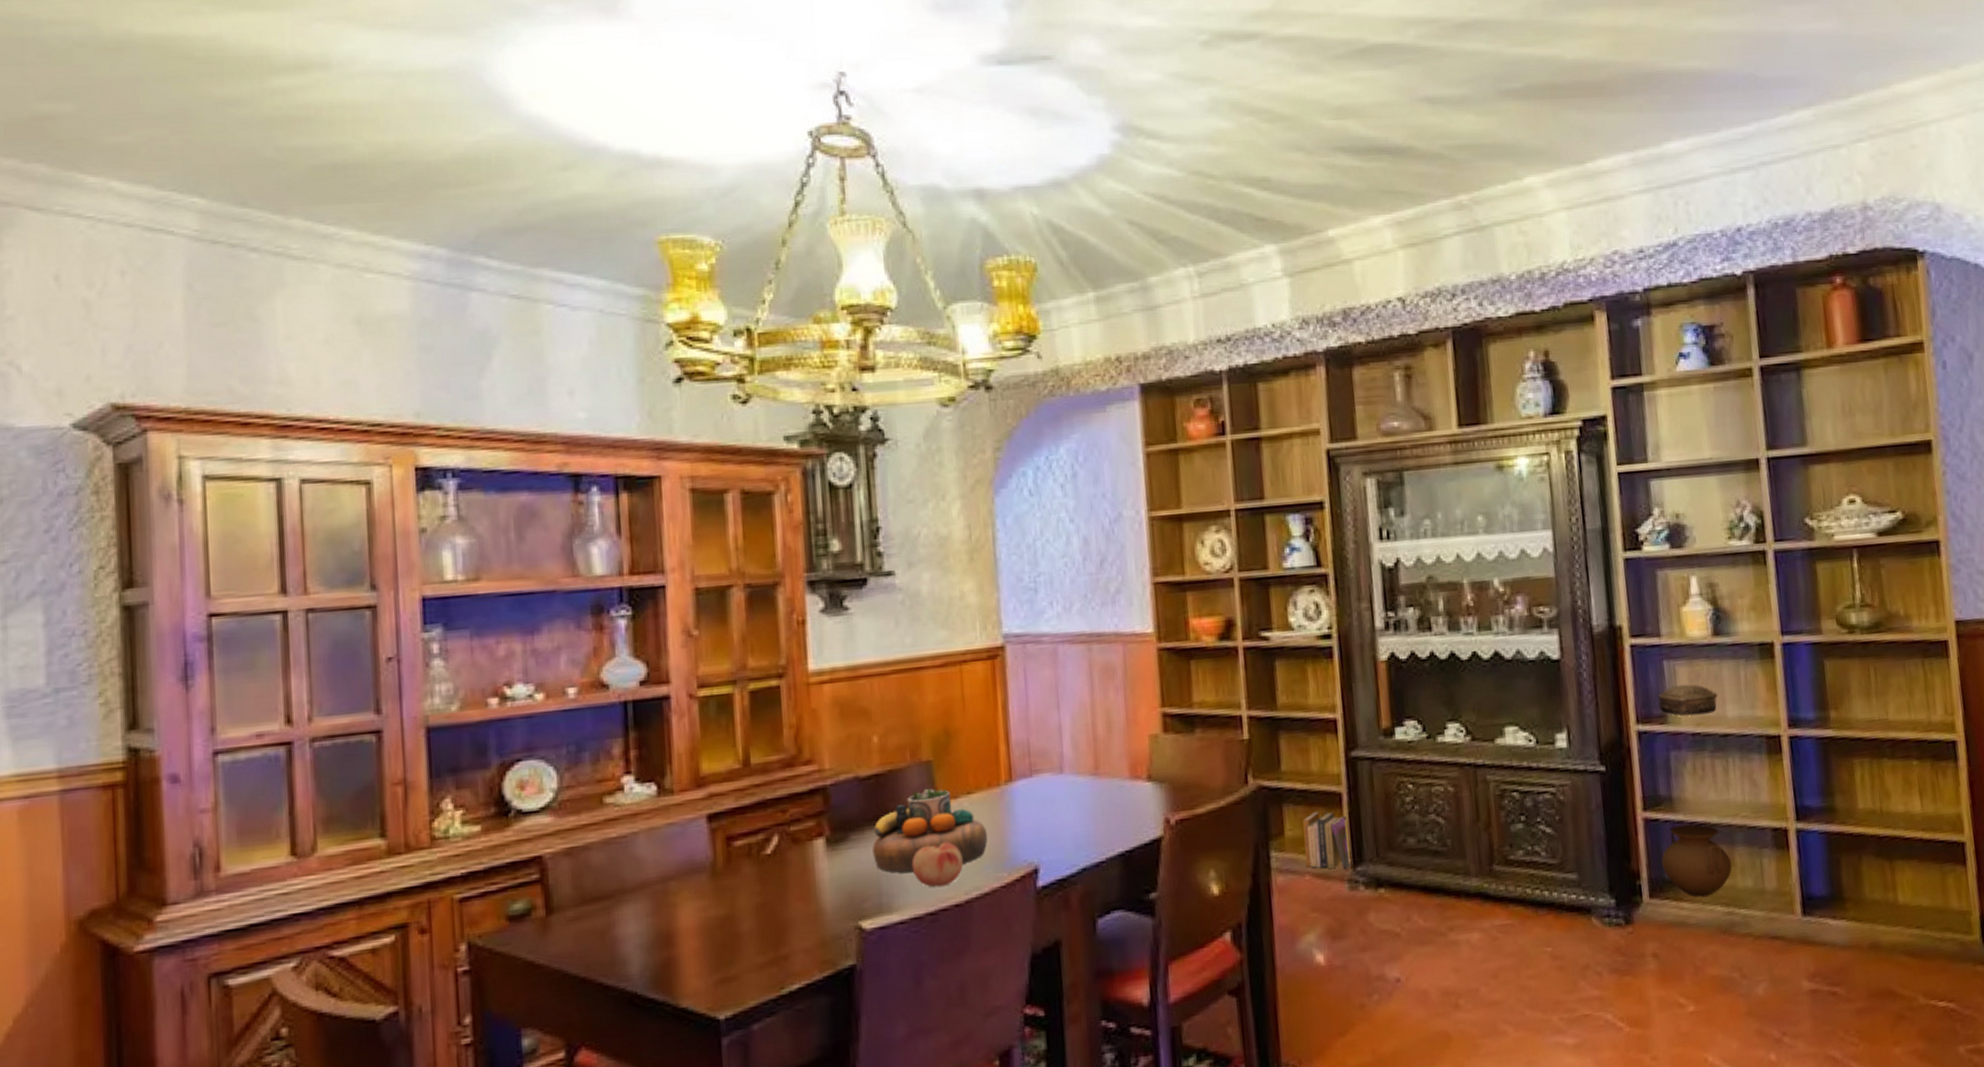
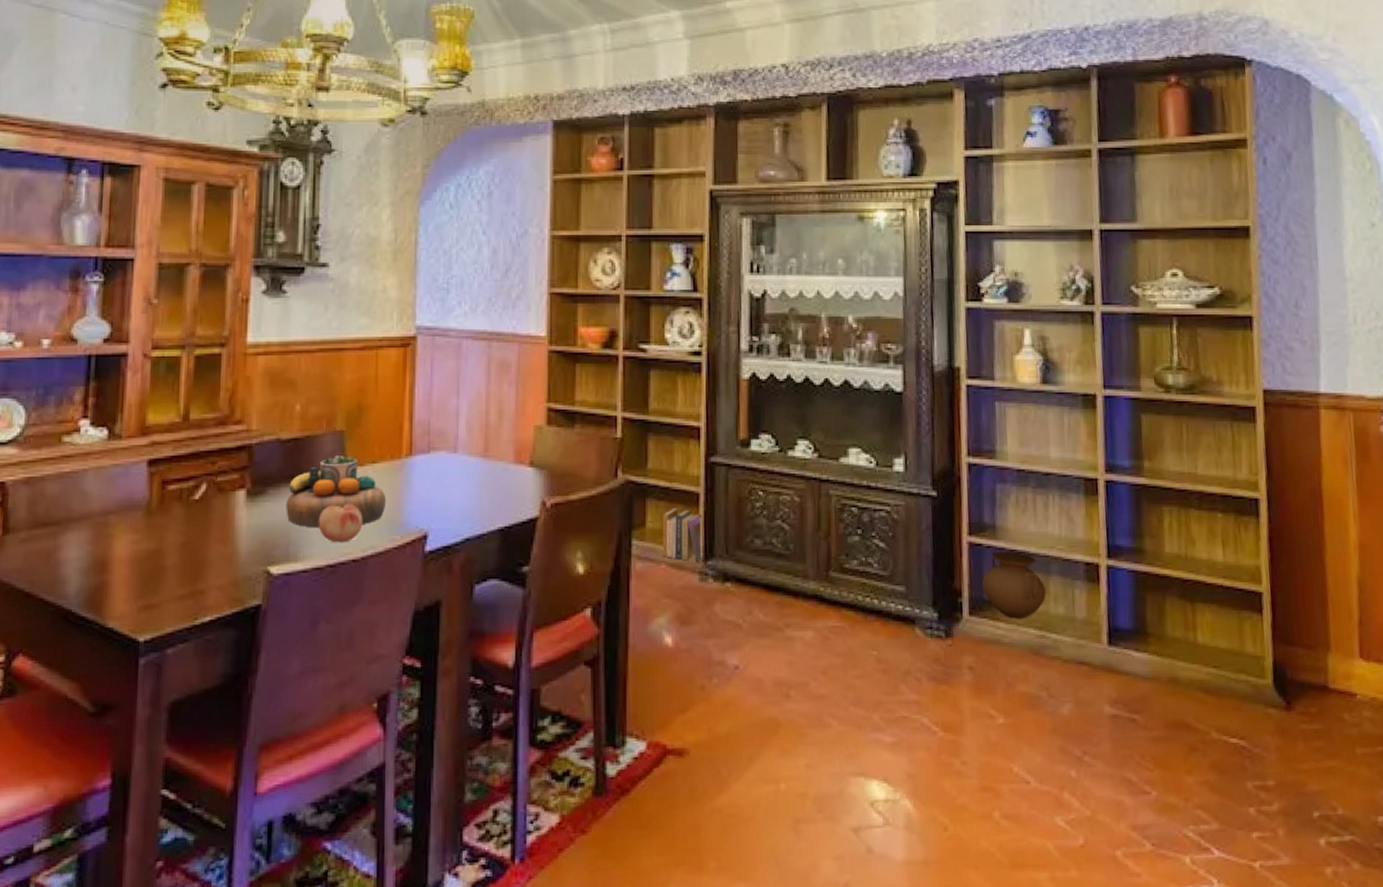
decorative box: present [1658,684,1717,717] -> none [988,425,1042,454]

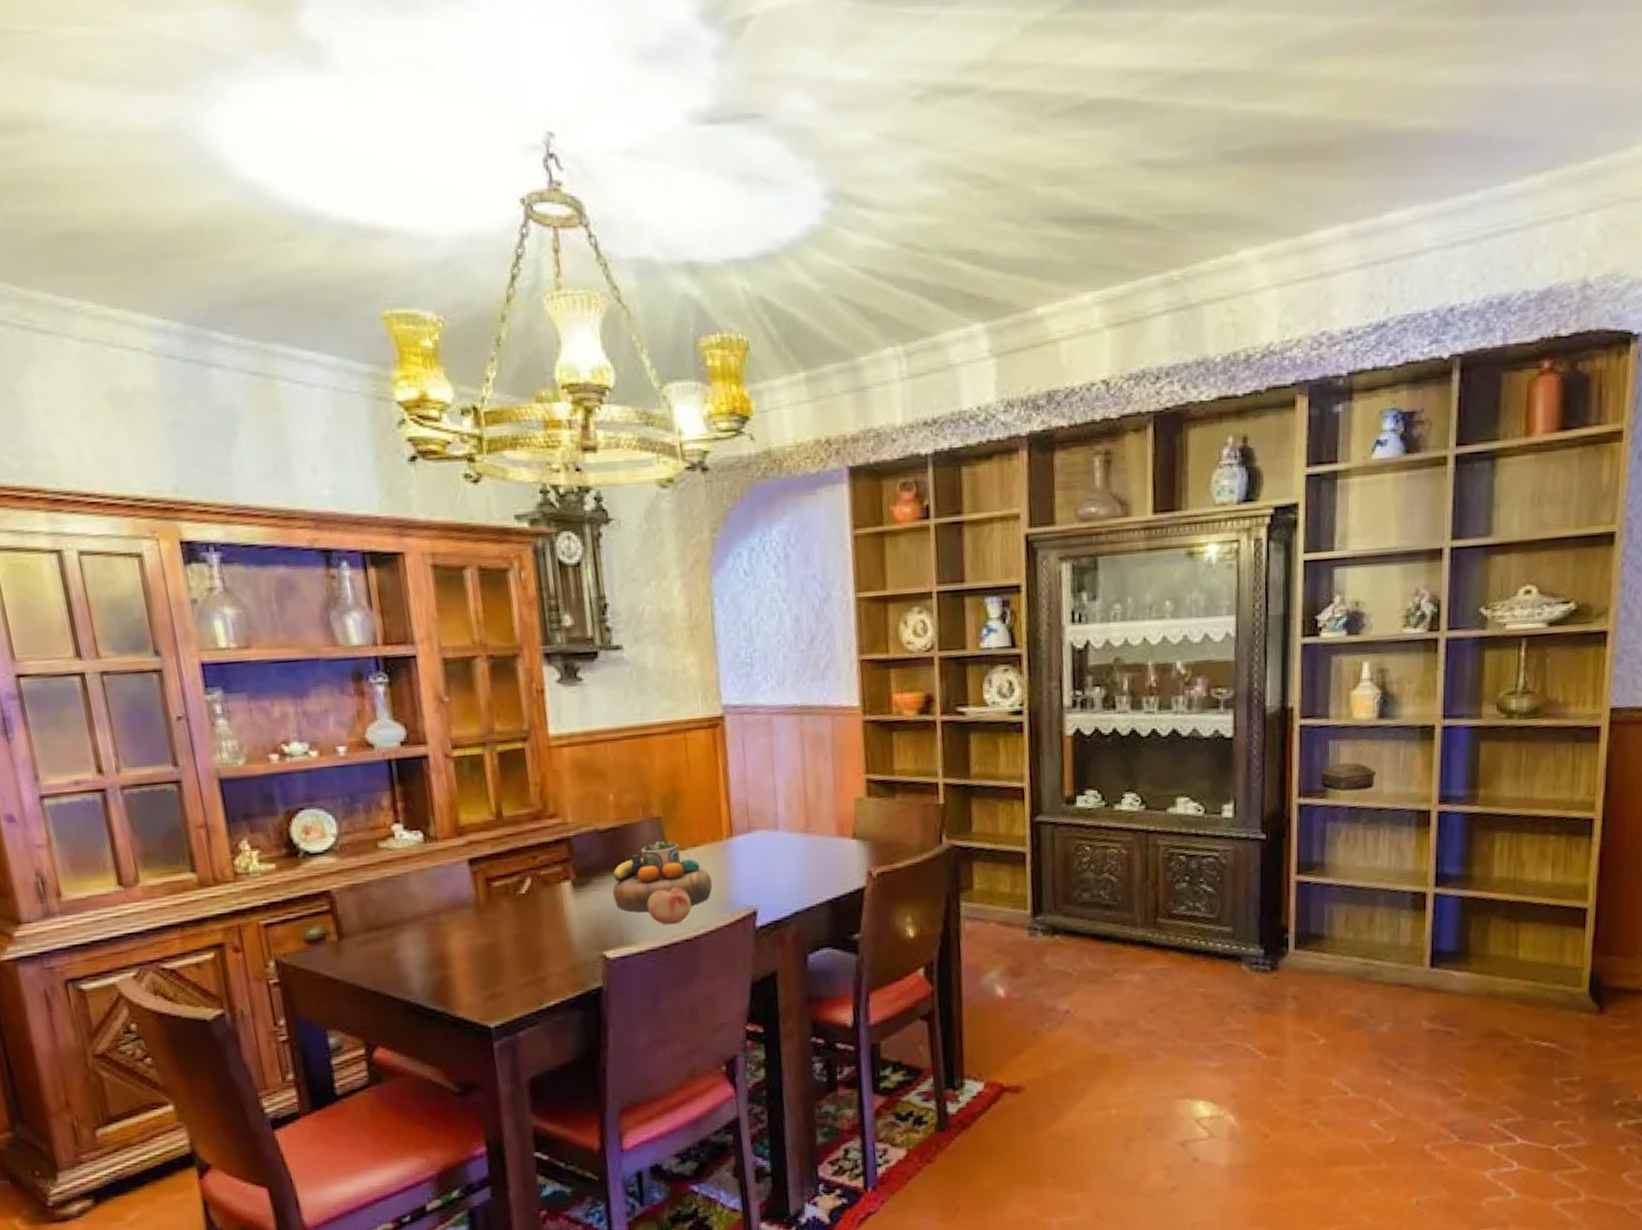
books: present [662,507,705,562] -> none [990,868,1033,918]
ceramic pot: present [983,551,1045,619] -> none [1309,887,1371,950]
decorative box: none [988,425,1042,454] -> present [1320,762,1376,792]

